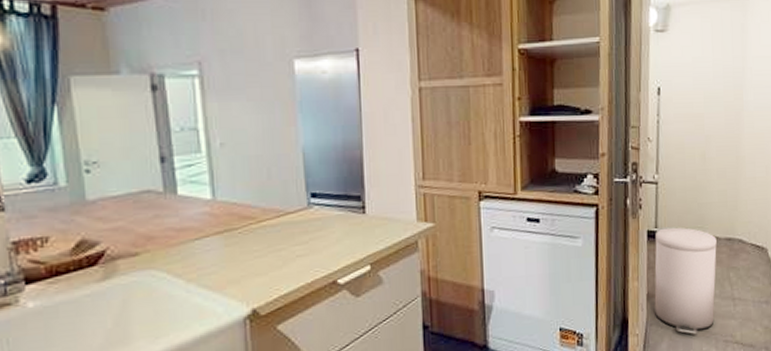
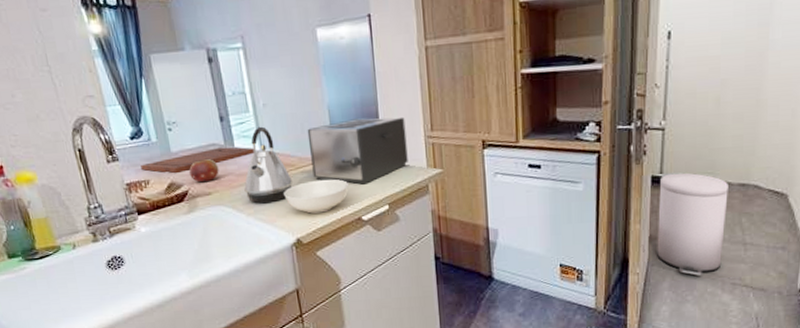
cutting board: none [38,194,204,229] -> present [140,147,255,174]
fruit: none [110,209,153,240] -> present [189,159,219,183]
kettle: none [186,170,253,266] -> present [244,126,294,204]
bowl: none [239,234,324,278] -> present [284,178,350,214]
toaster: none [275,163,396,242] -> present [307,116,408,185]

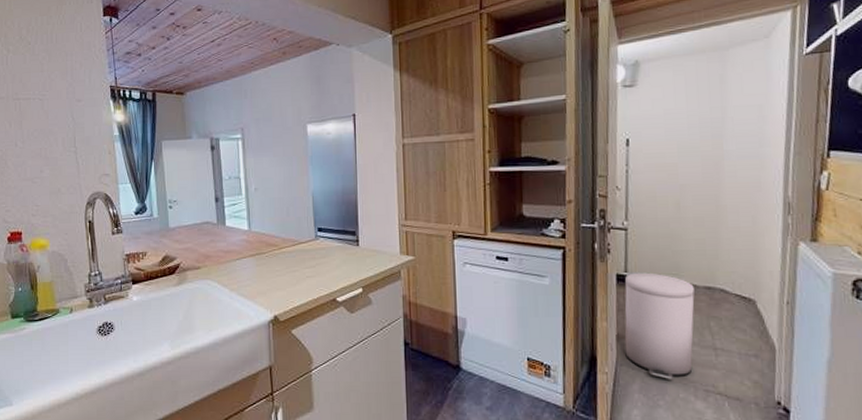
cutting board: present [140,147,255,174] -> none [141,225,243,248]
fruit: present [189,159,219,183] -> none [183,236,210,257]
kettle: present [244,126,294,204] -> none [230,208,276,280]
bowl: present [284,178,350,214] -> none [266,260,327,292]
toaster: present [307,116,408,185] -> none [292,205,383,267]

